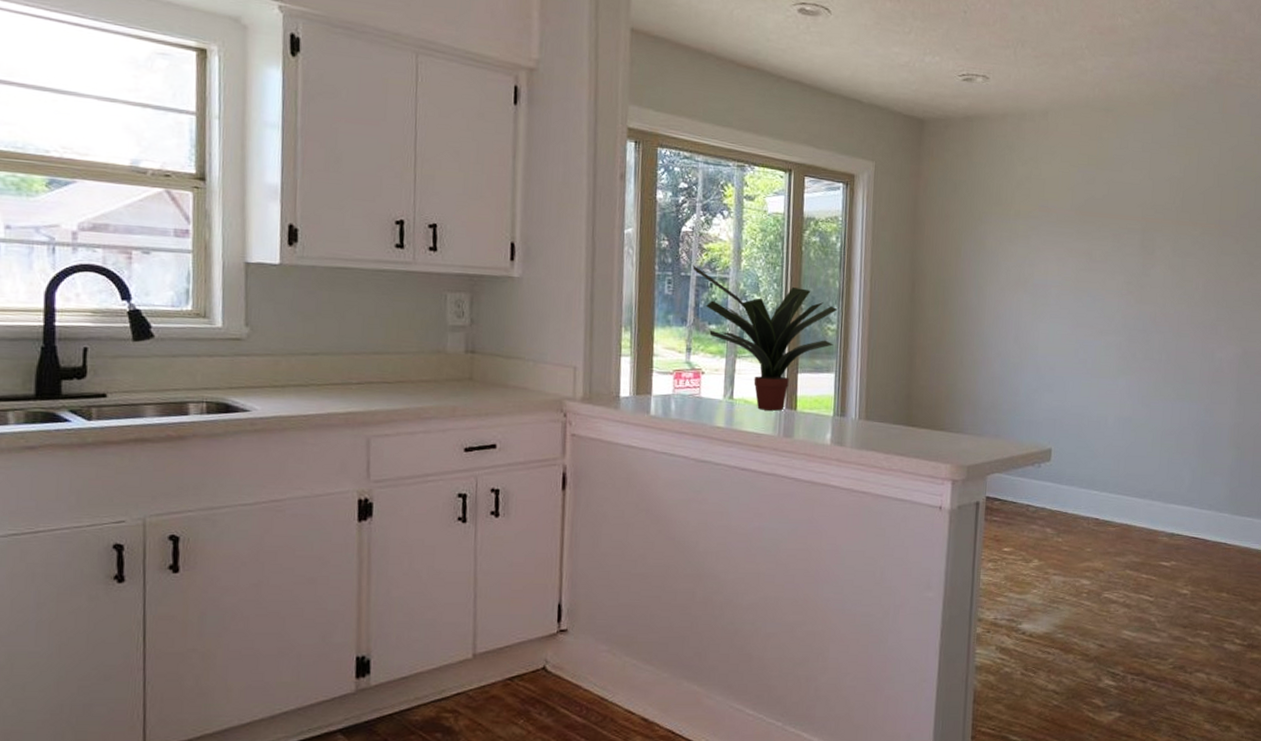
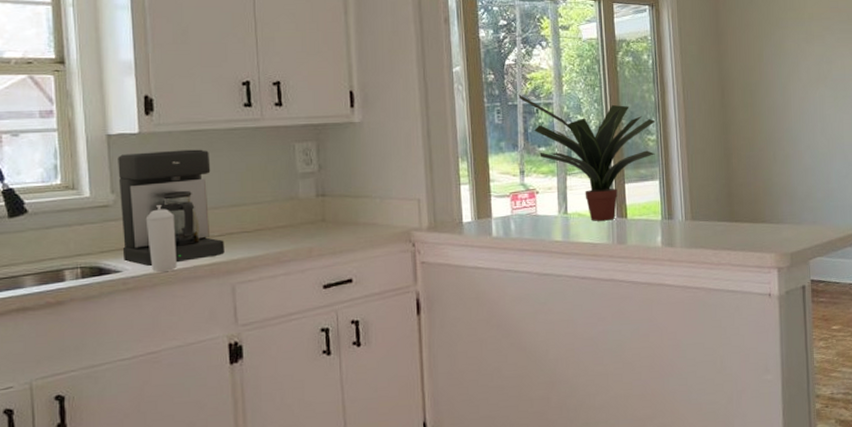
coffee maker: none [252,285,363,409] -> present [118,149,225,267]
canister: none [279,344,311,416] -> present [145,205,177,272]

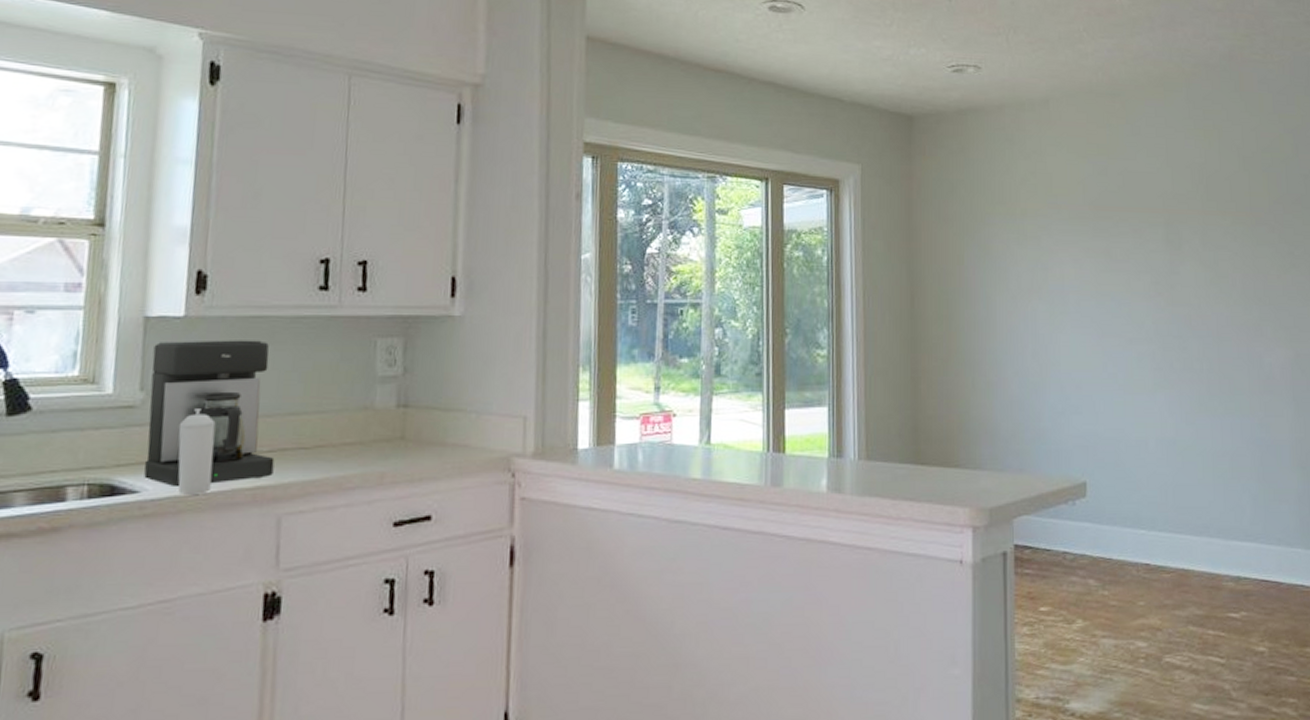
potted plant: present [518,94,656,221] -> none [660,290,828,455]

